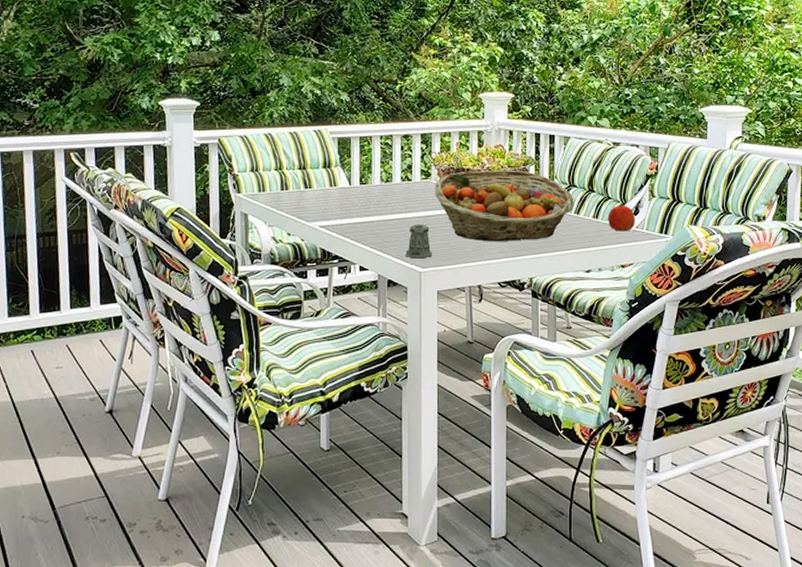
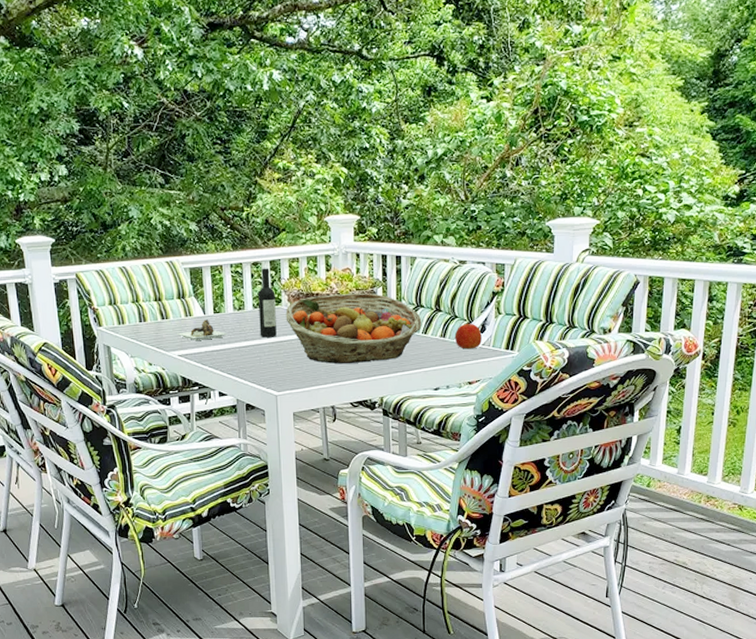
wine bottle: none [320,141,425,212] -> present [177,268,277,340]
pepper shaker: present [405,224,433,259] -> none [261,349,287,383]

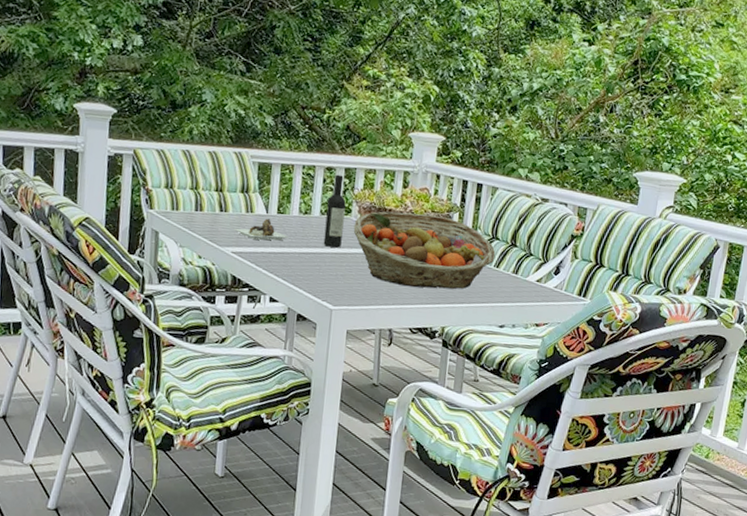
apple: present [454,322,482,349] -> none [526,261,556,291]

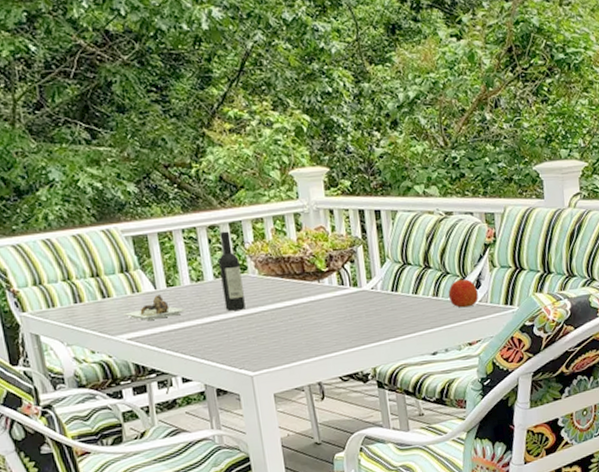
fruit basket: present [353,211,496,289] -> none [253,253,411,335]
apple: none [526,261,556,291] -> present [448,277,478,308]

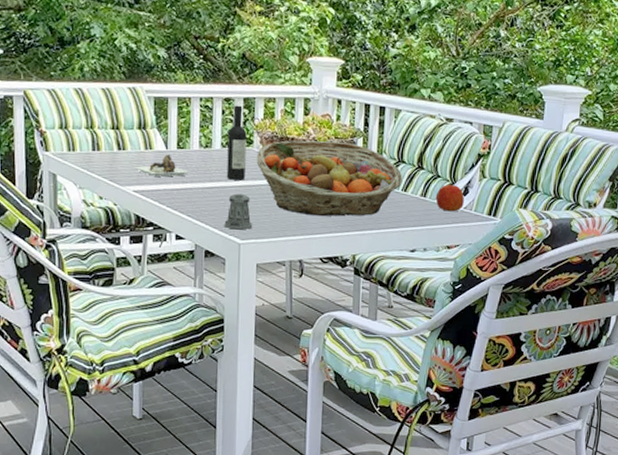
pepper shaker: none [231,323,263,363] -> present [224,193,253,230]
fruit basket: none [253,253,411,335] -> present [256,140,403,217]

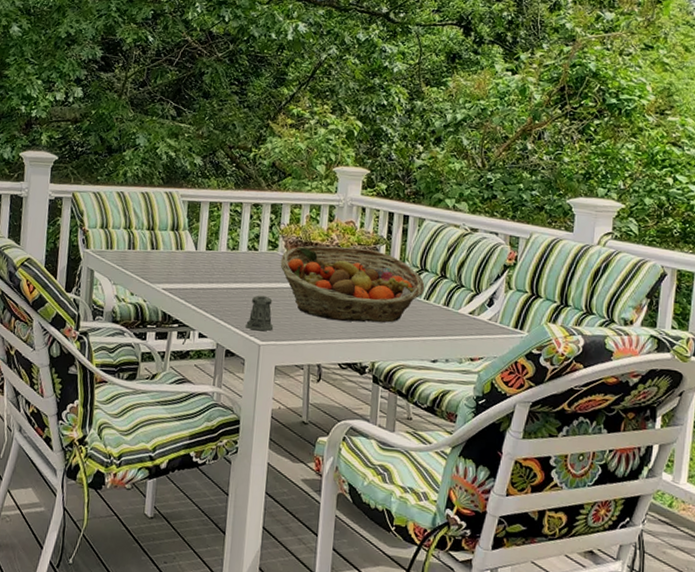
wine bottle: present [134,105,247,181] -> none [165,210,273,283]
apple: present [435,182,464,212] -> none [458,293,489,323]

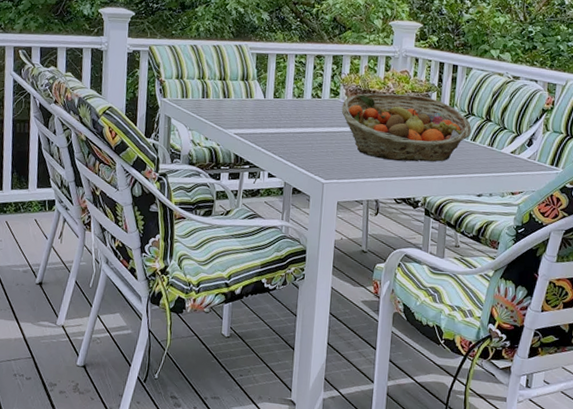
pepper shaker: present [246,295,274,332] -> none [310,138,336,171]

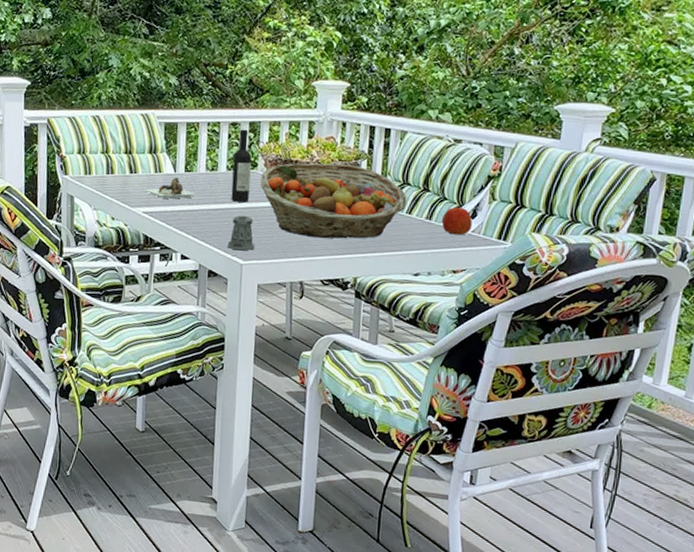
wine bottle: none [236,61,334,127] -> present [144,129,252,203]
pepper shaker: none [310,138,336,171] -> present [227,215,256,251]
apple: none [501,134,529,161] -> present [441,205,472,235]

